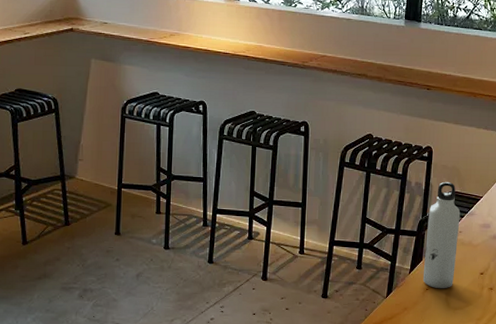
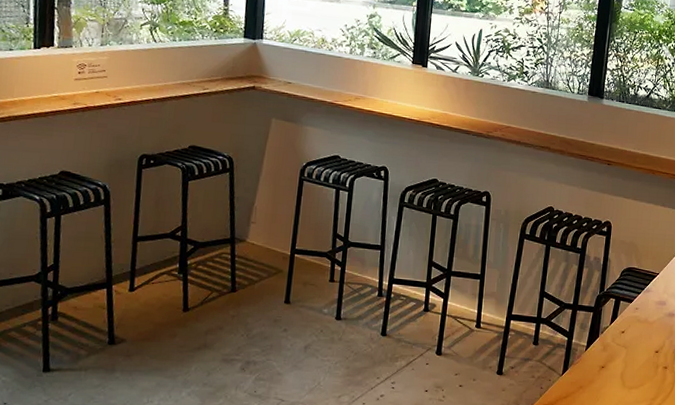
water bottle: present [422,181,461,288] -> none [598,257,637,366]

